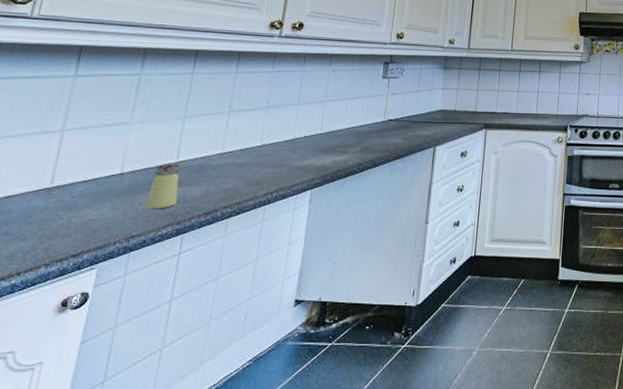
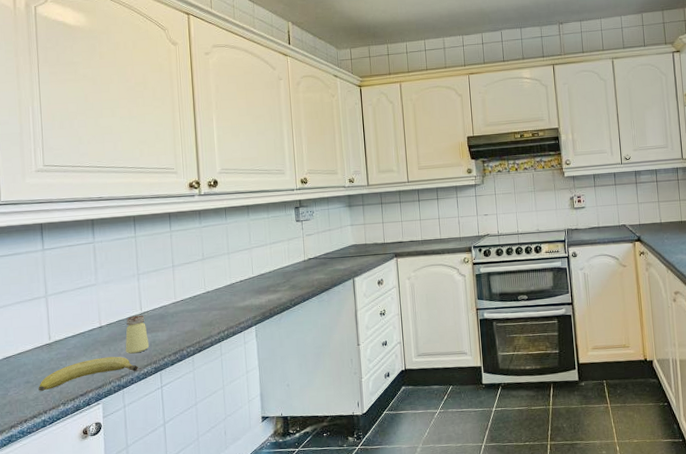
fruit: none [17,211,156,247] -> present [38,356,138,391]

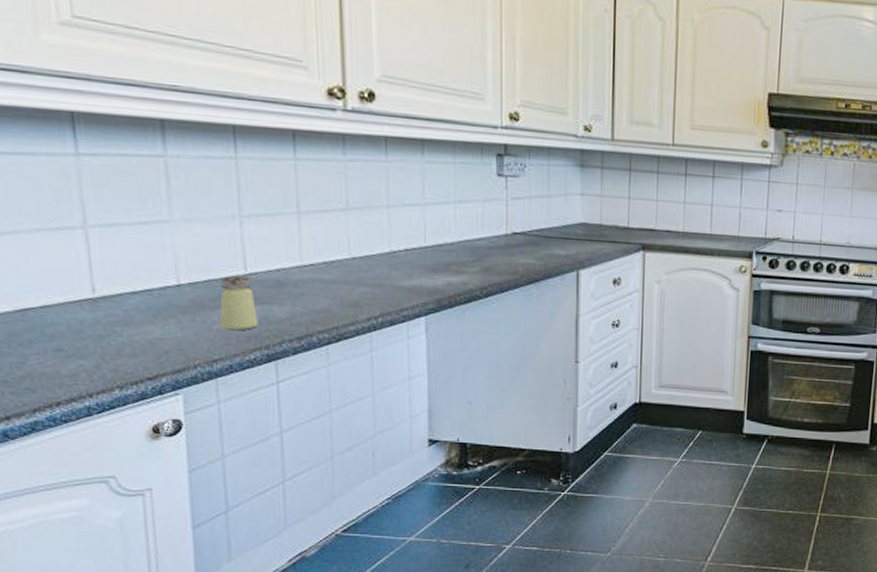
fruit: present [38,356,138,391] -> none [77,329,241,366]

